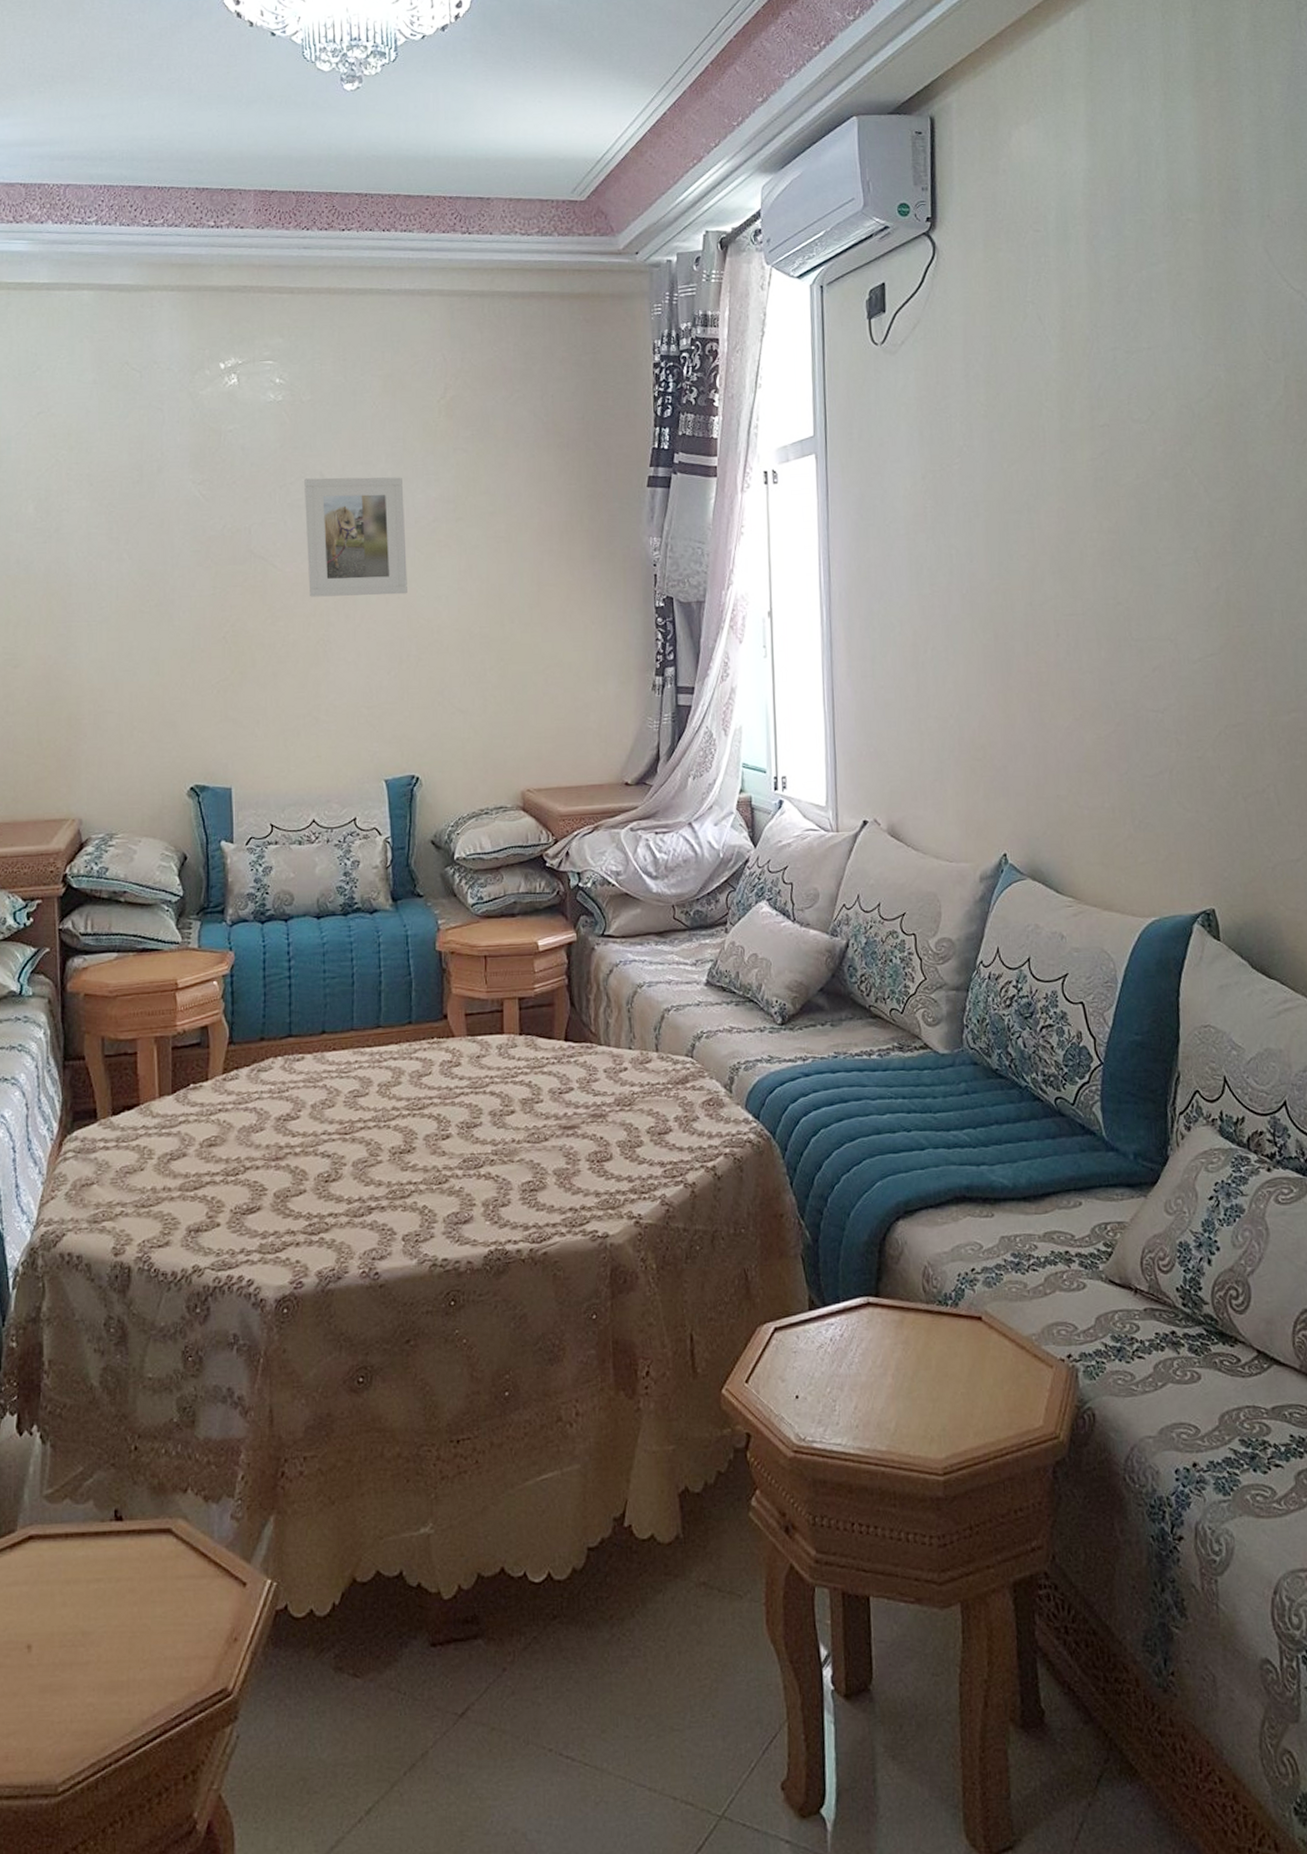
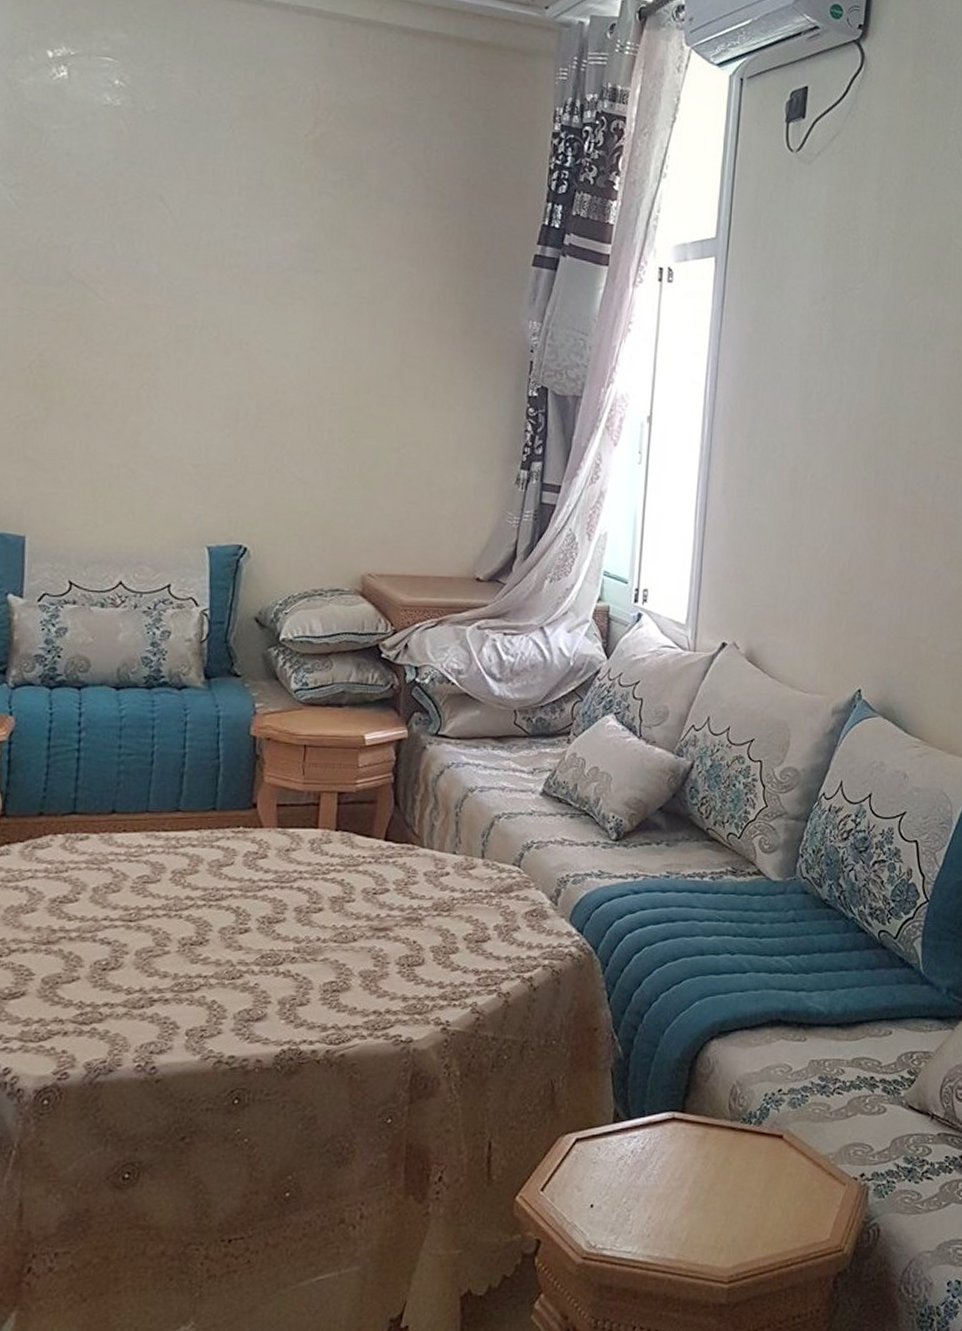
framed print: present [304,477,407,597] -> none [135,199,257,346]

